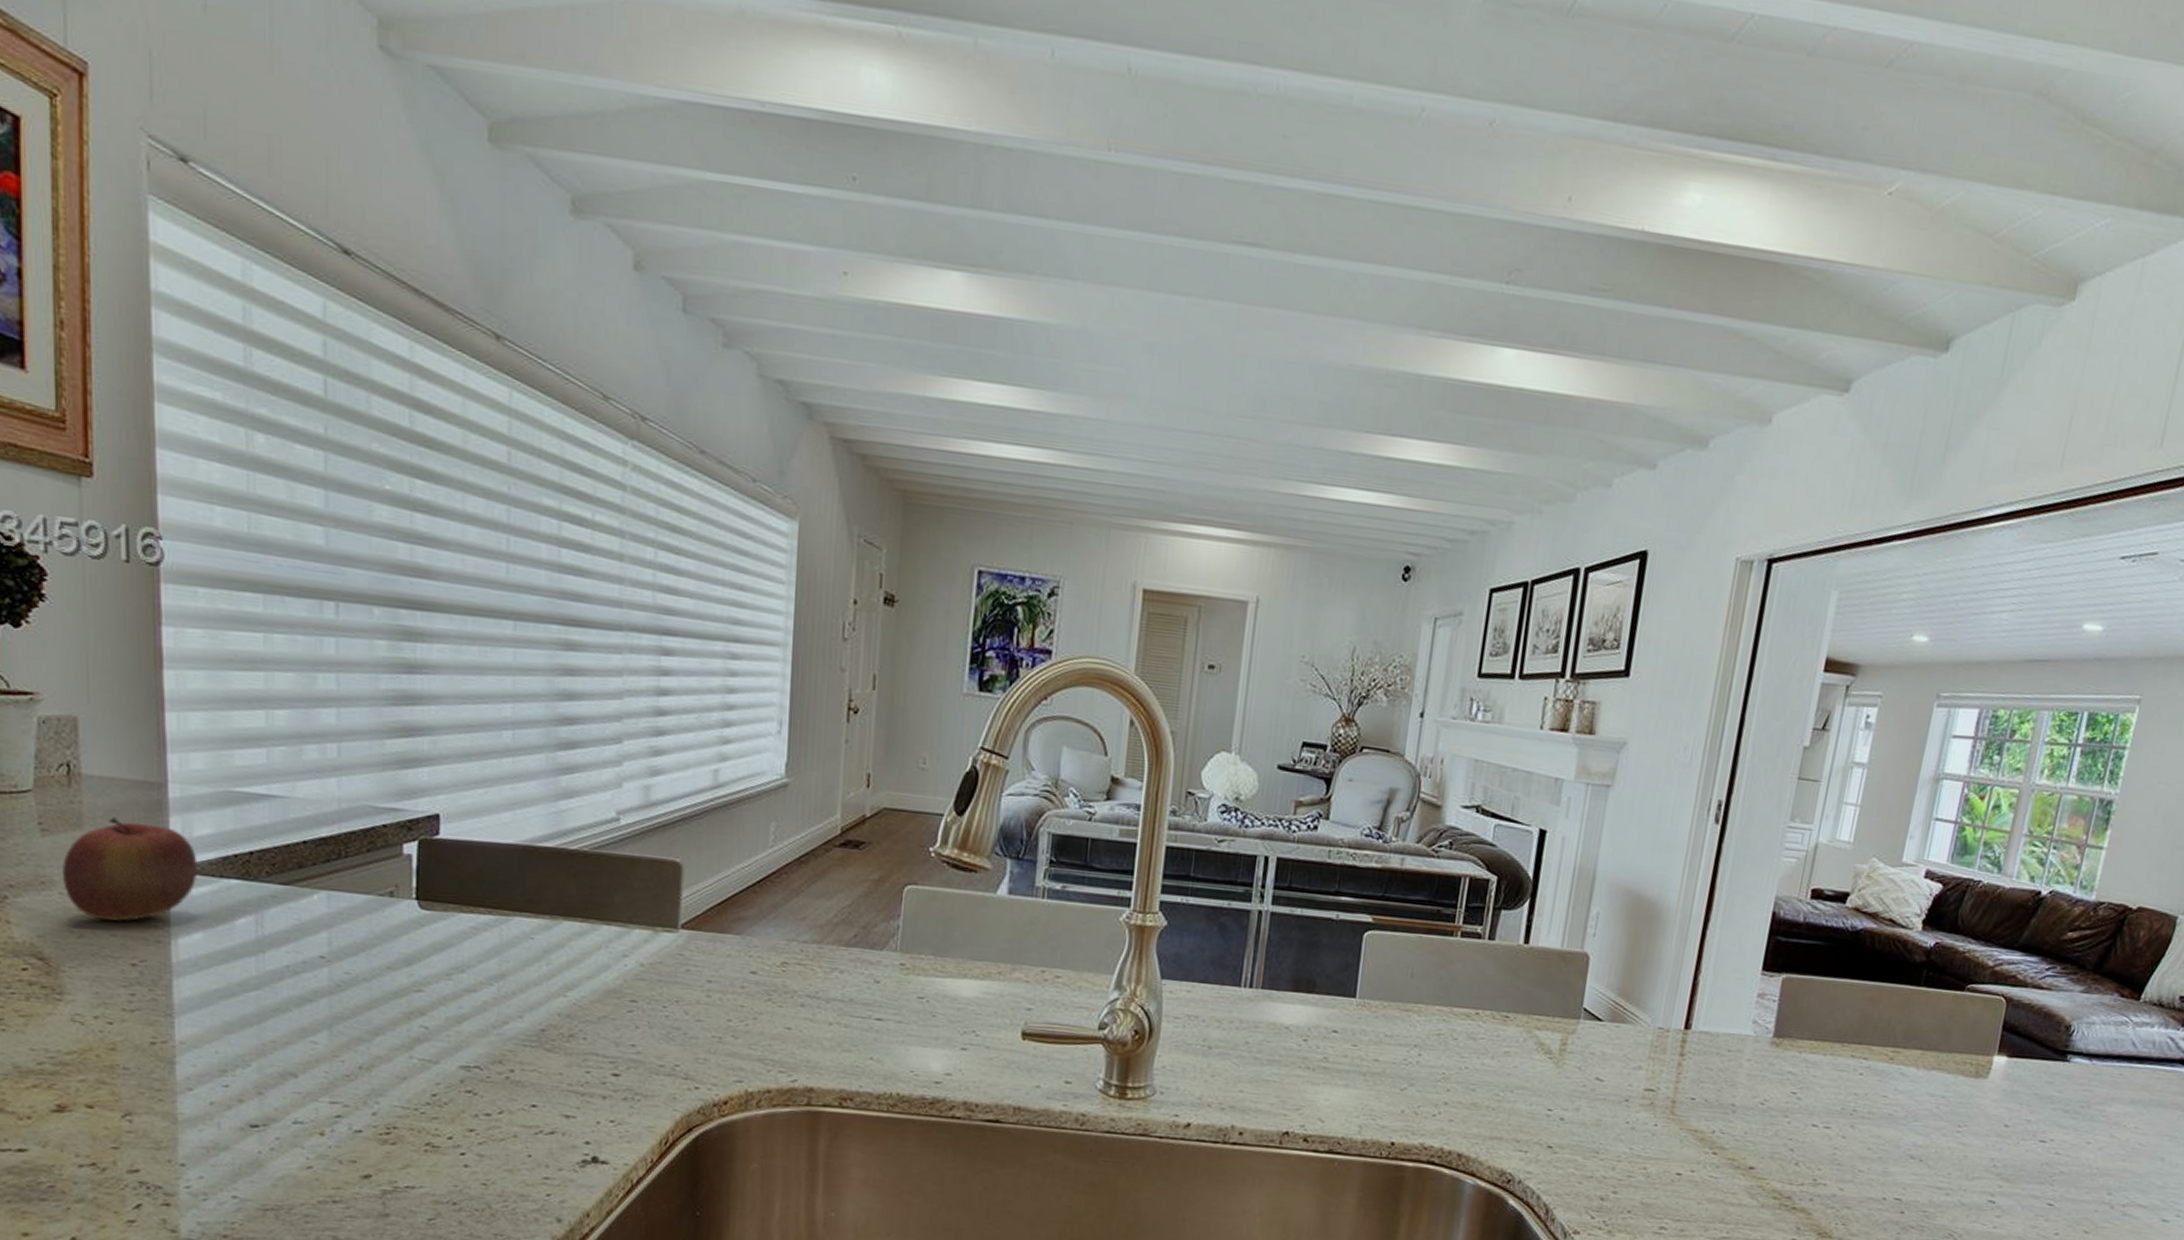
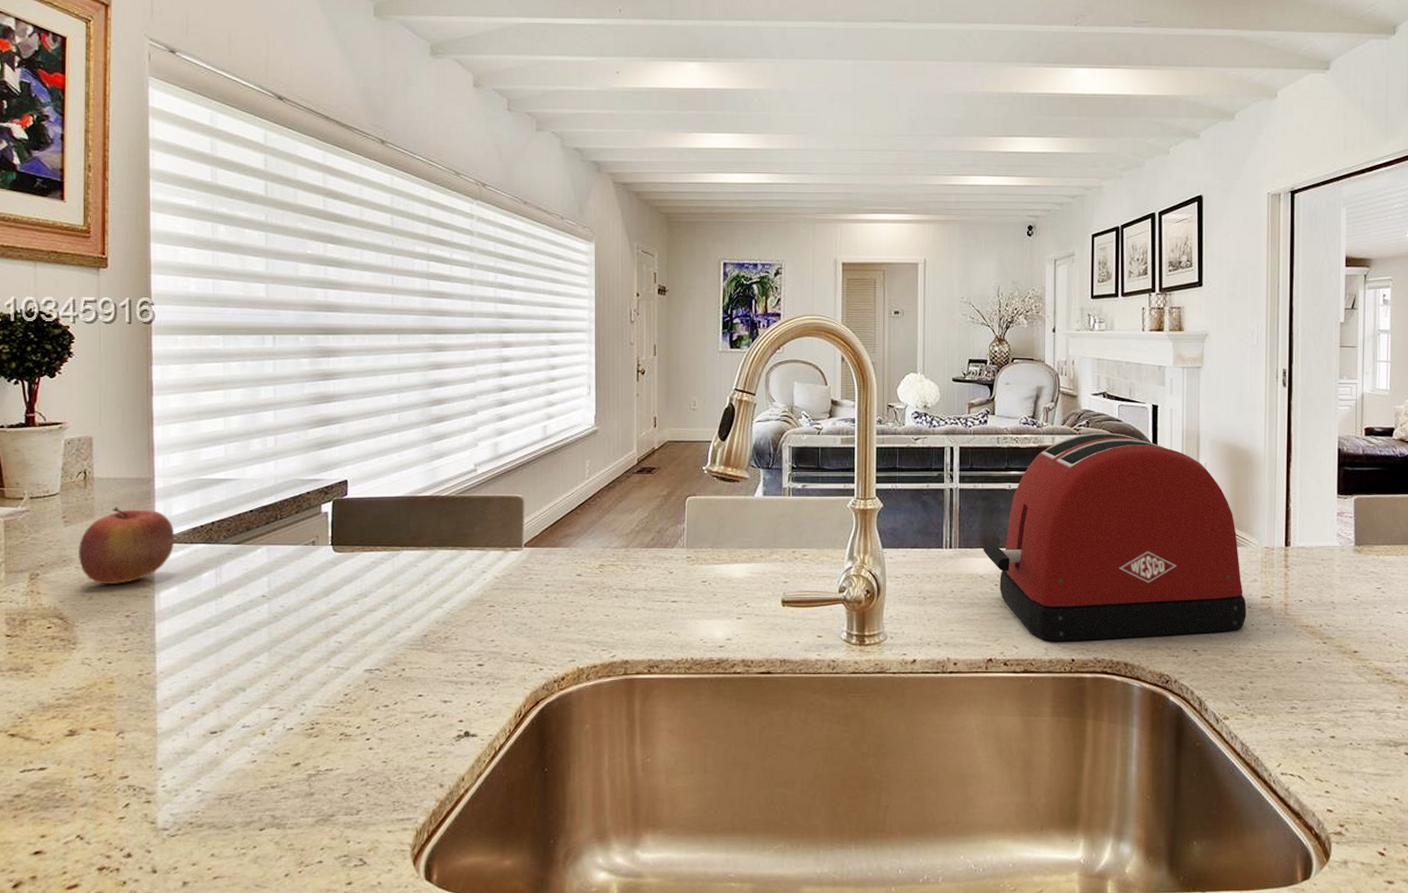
toaster: none [1293,857,1625,1128] -> present [983,432,1246,641]

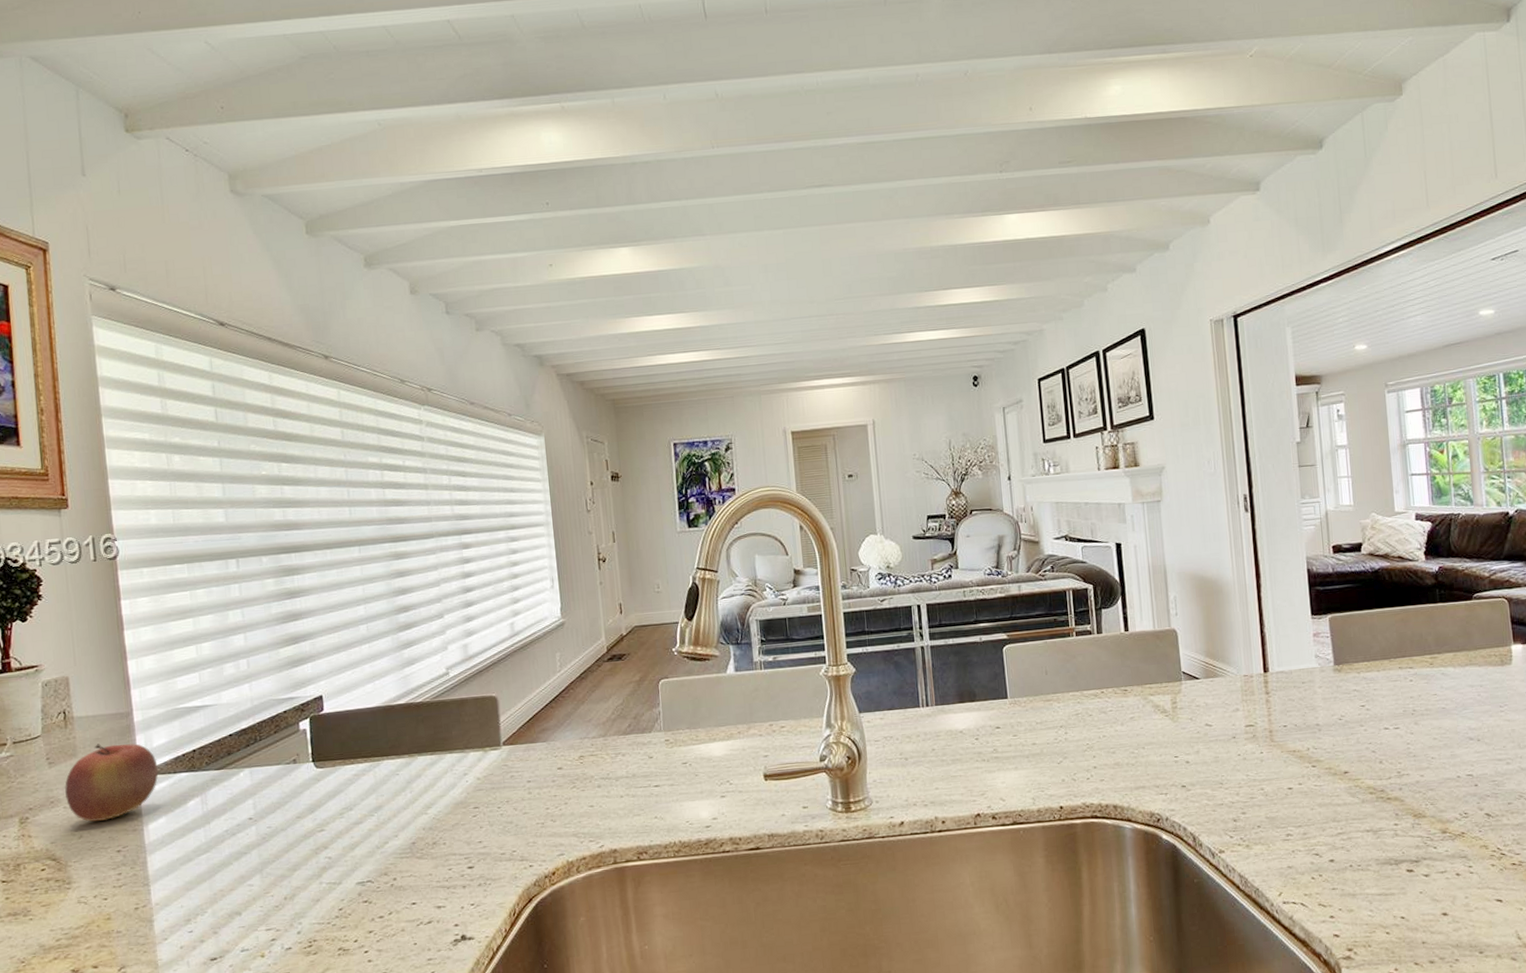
toaster: present [983,432,1246,641] -> none [960,575,1232,791]

